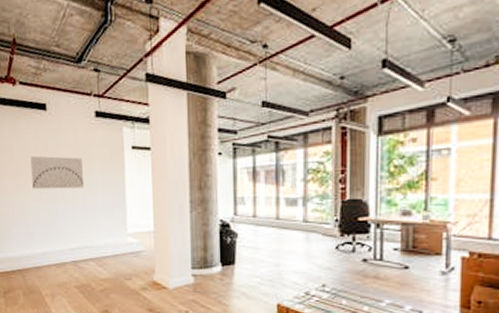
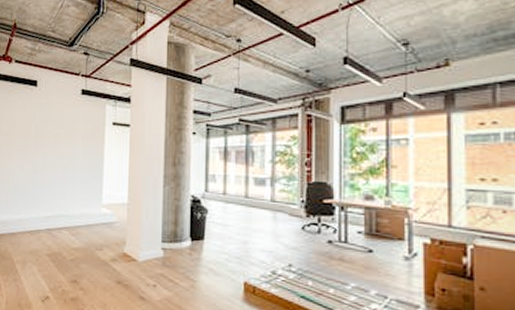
wall art: present [30,156,83,190] -> none [16,127,65,159]

